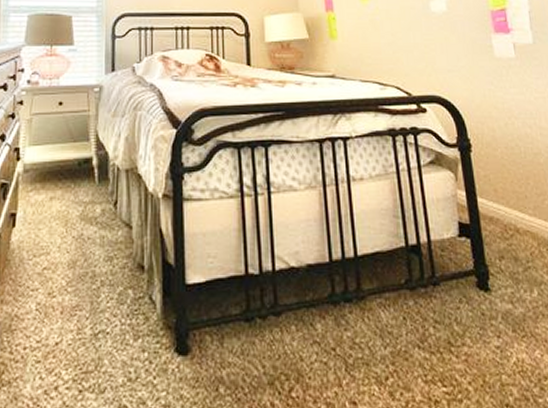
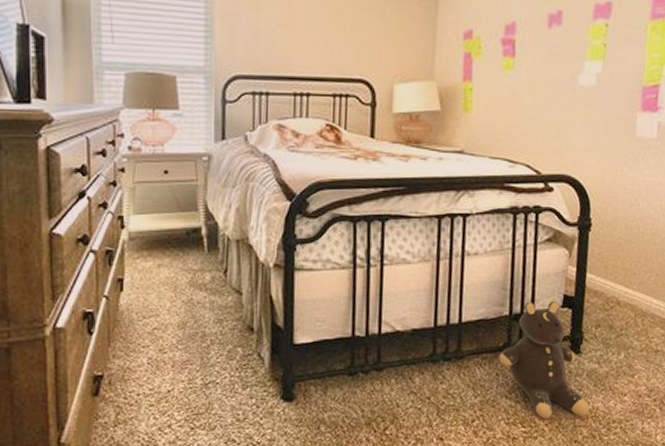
teddy bear: none [403,229,515,375] -> present [498,300,590,418]

